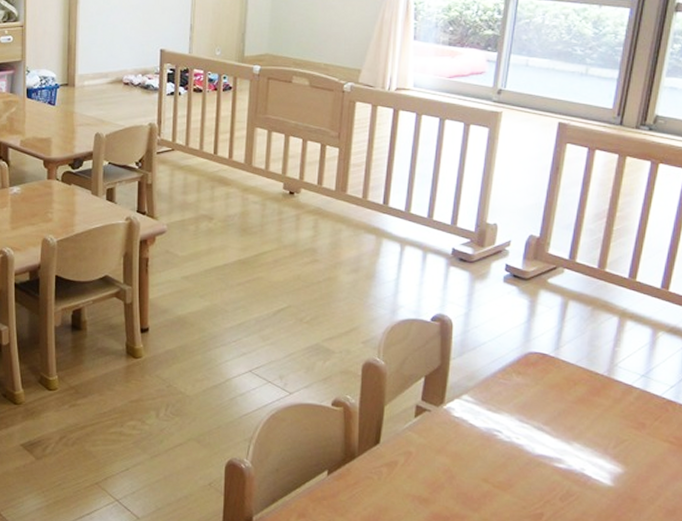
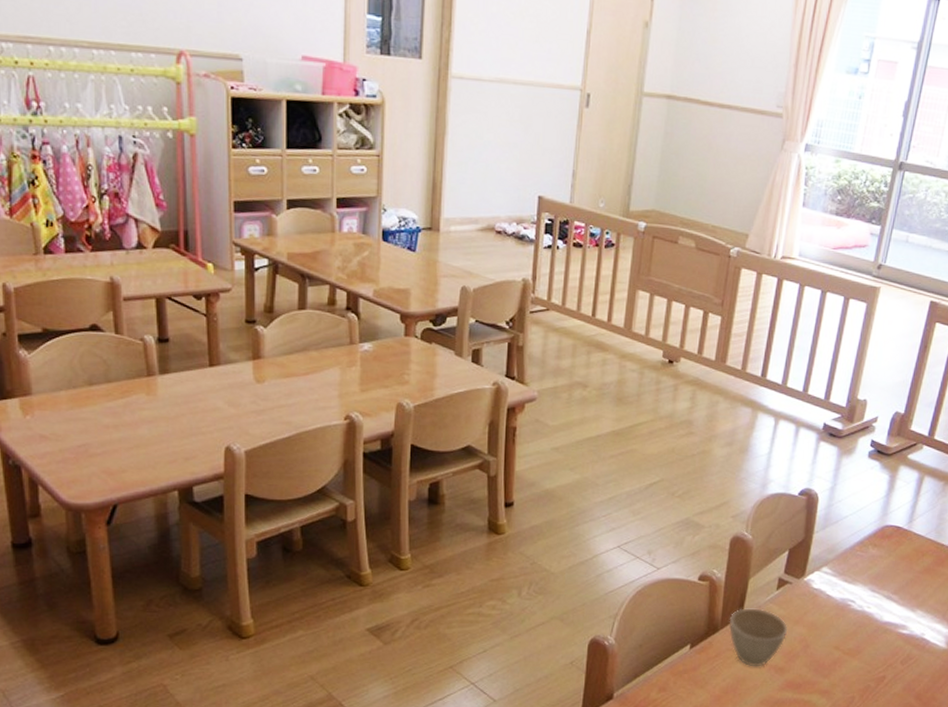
cup: none [366,435,430,497] -> present [729,608,788,667]

